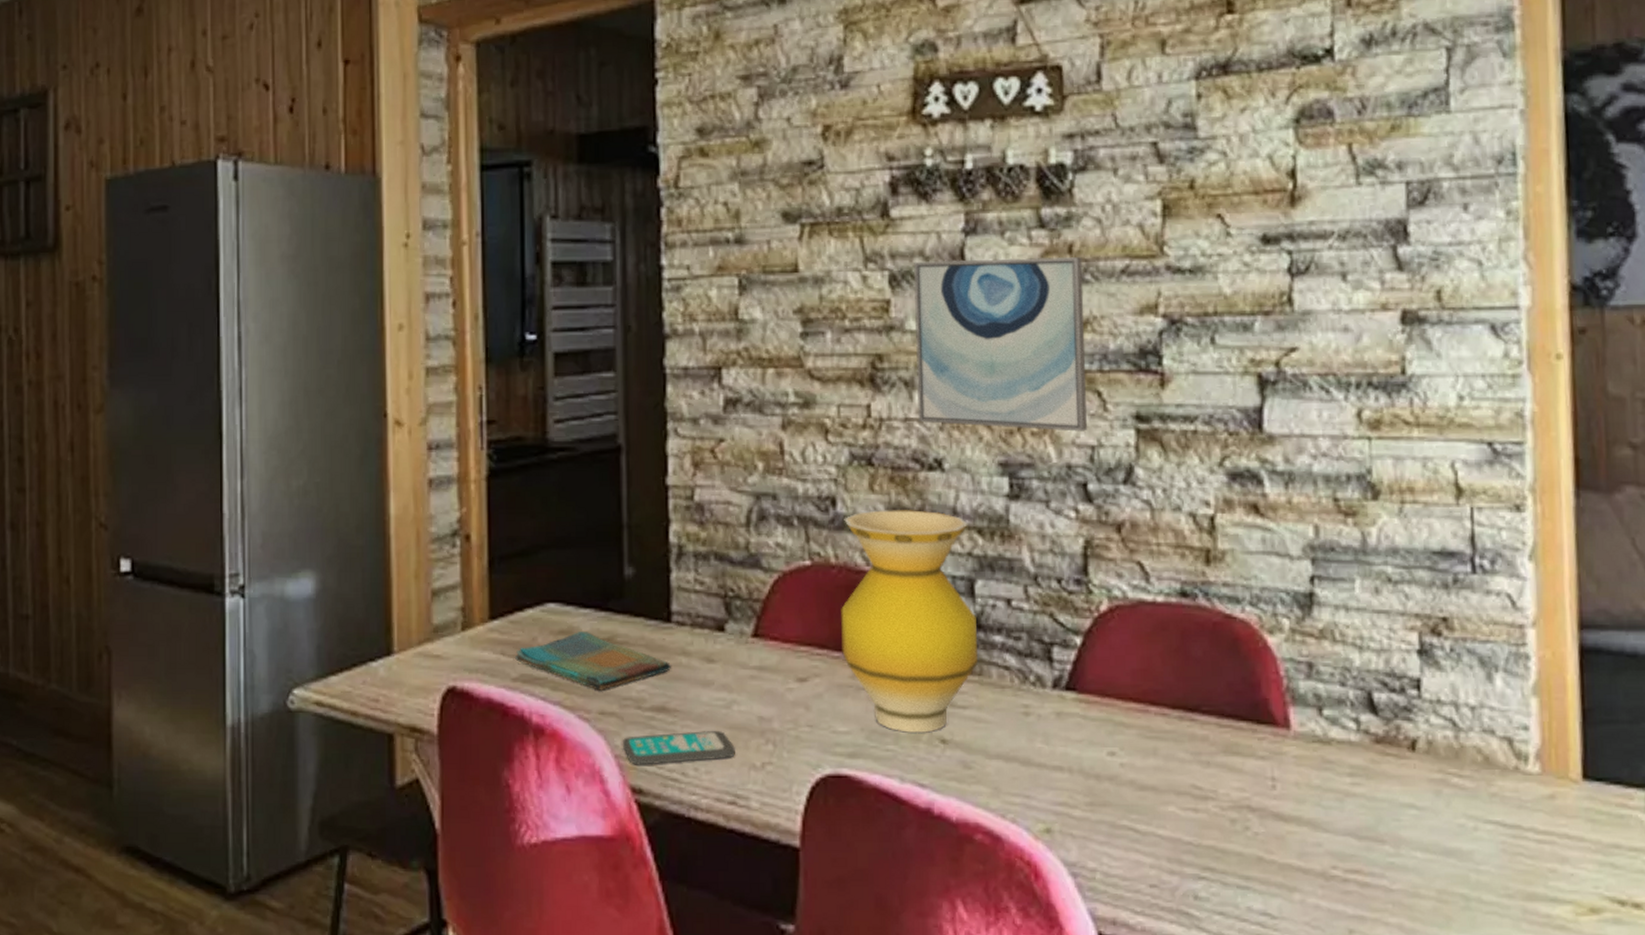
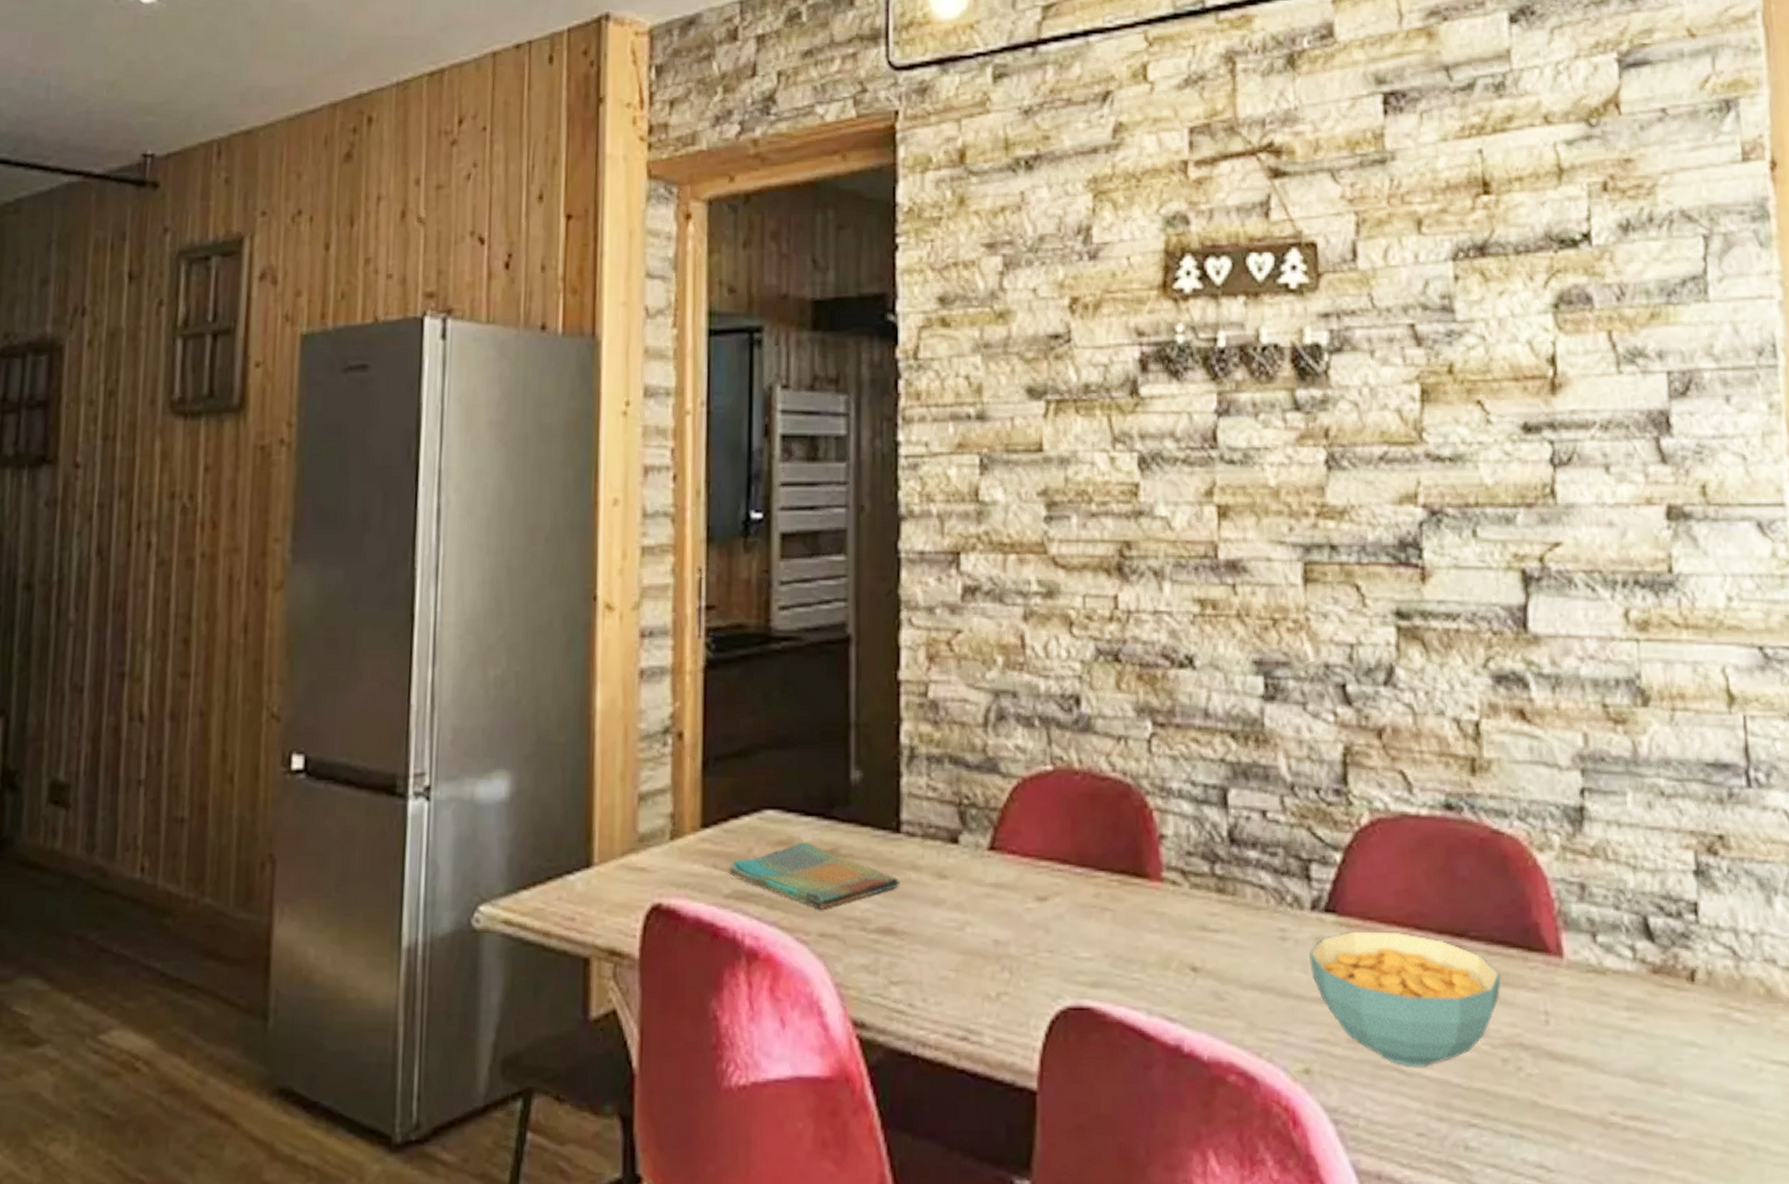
smartphone: present [622,730,735,765] -> none [843,955,968,995]
vase: present [841,510,978,734] -> none [1084,711,1231,961]
wall art: present [914,256,1087,432] -> none [1164,441,1345,628]
cereal bowl: none [1051,706,1231,828] -> present [1309,931,1501,1068]

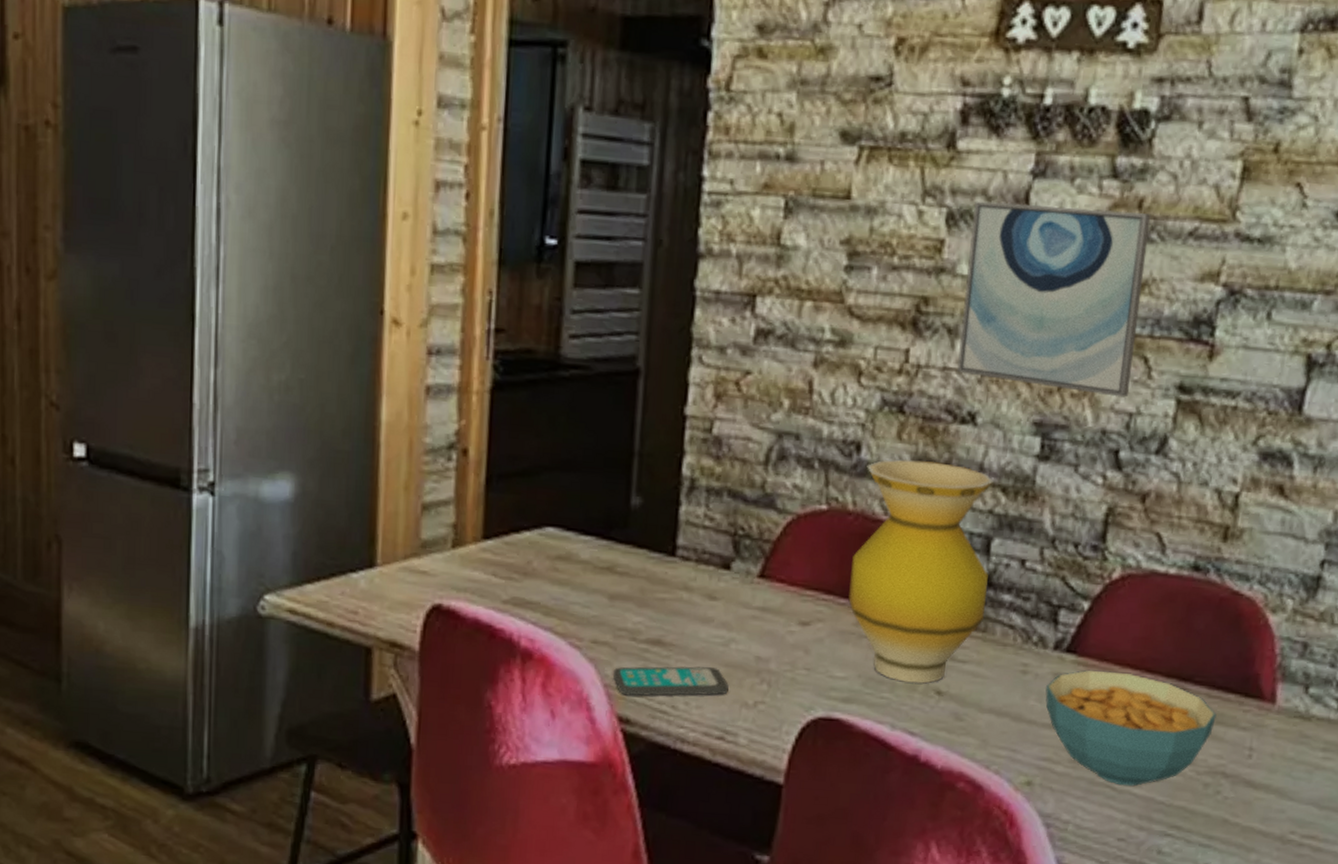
dish towel: present [727,843,899,909] -> none [506,558,671,620]
smartphone: none [843,955,968,995] -> present [612,666,729,696]
vase: none [1084,711,1231,961] -> present [848,459,993,684]
wall art: none [1164,441,1345,628] -> present [957,201,1151,398]

